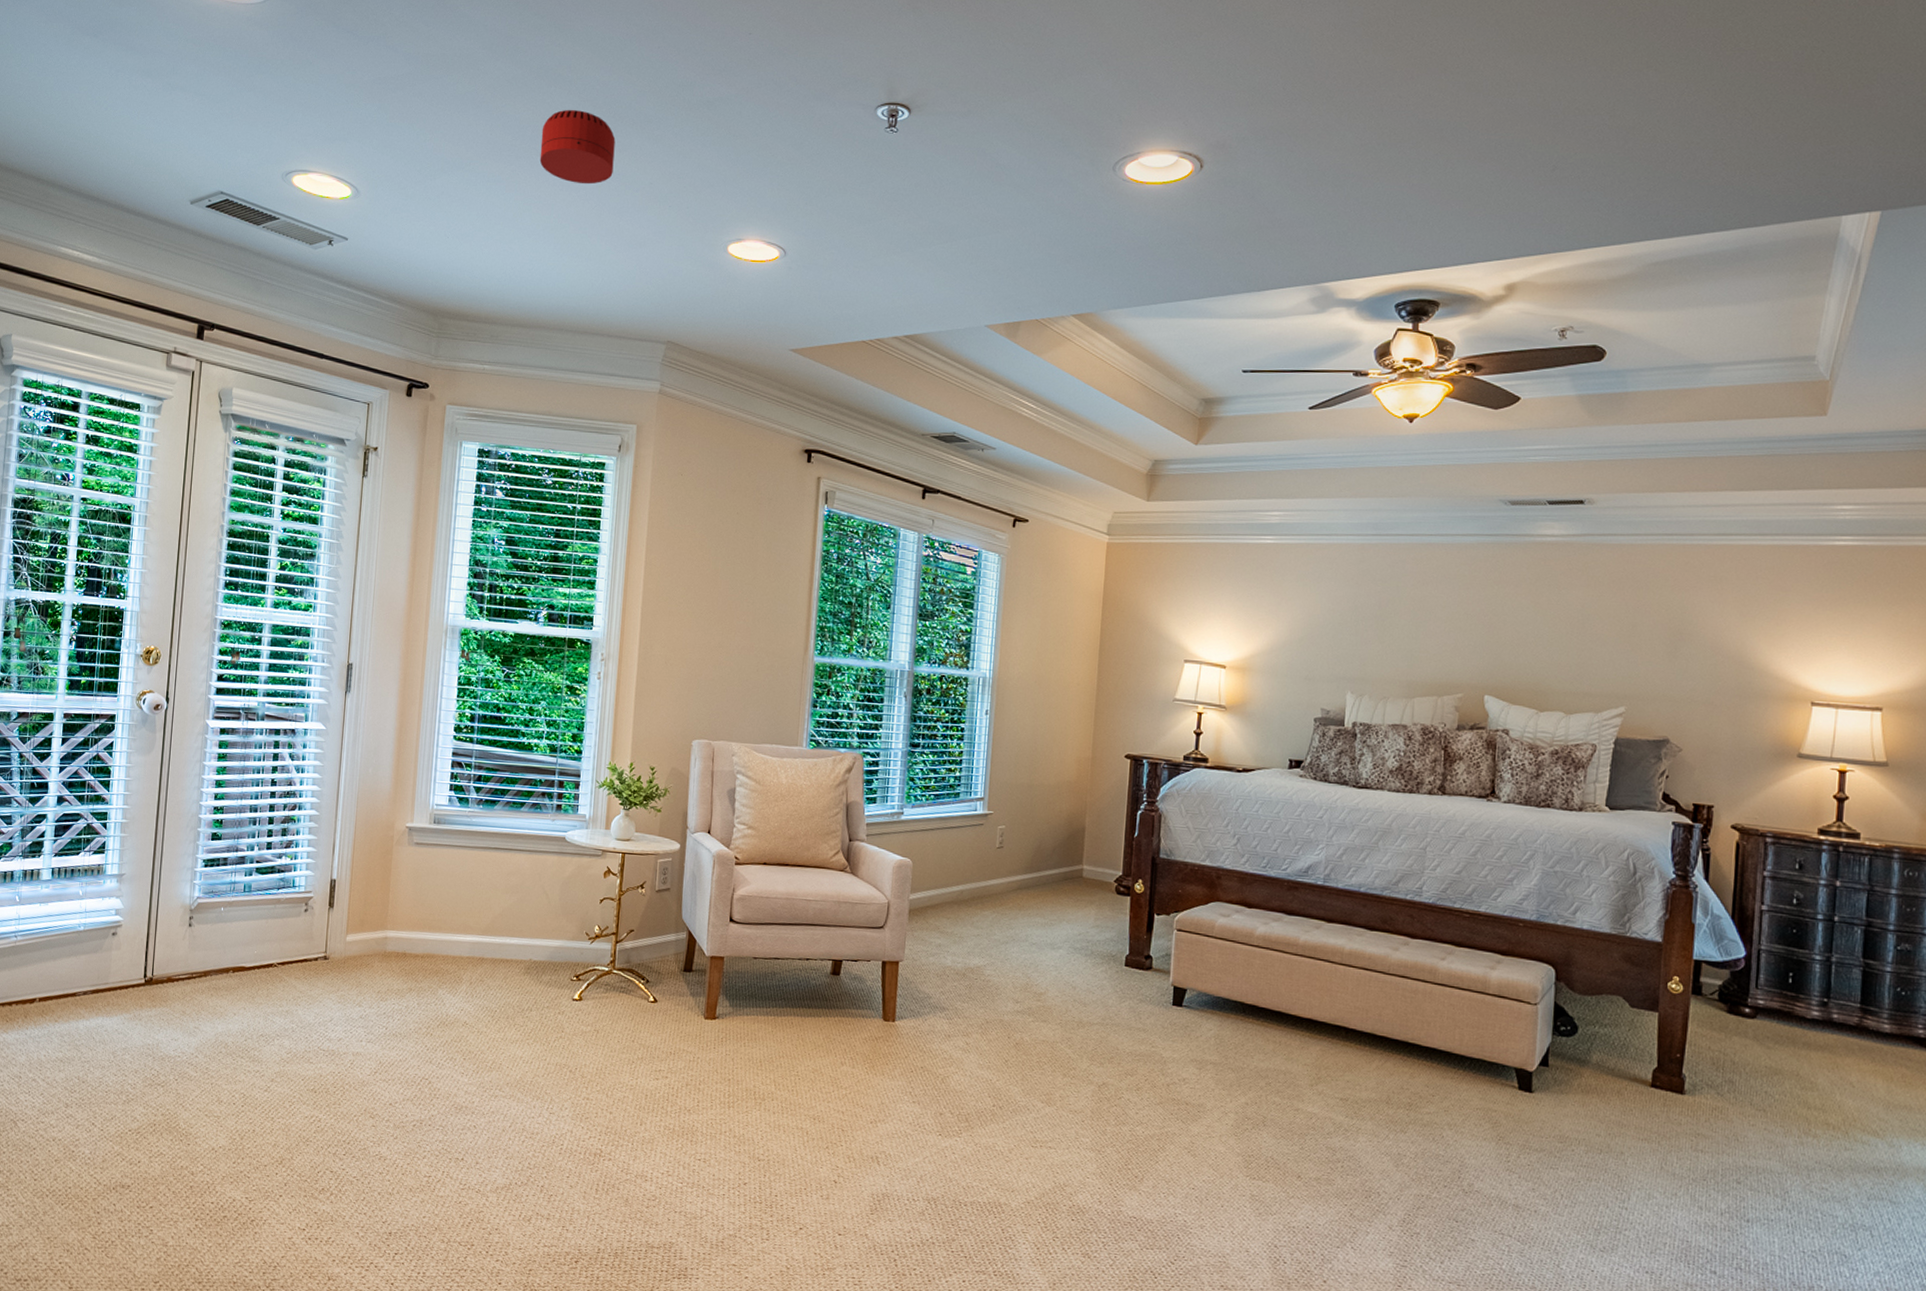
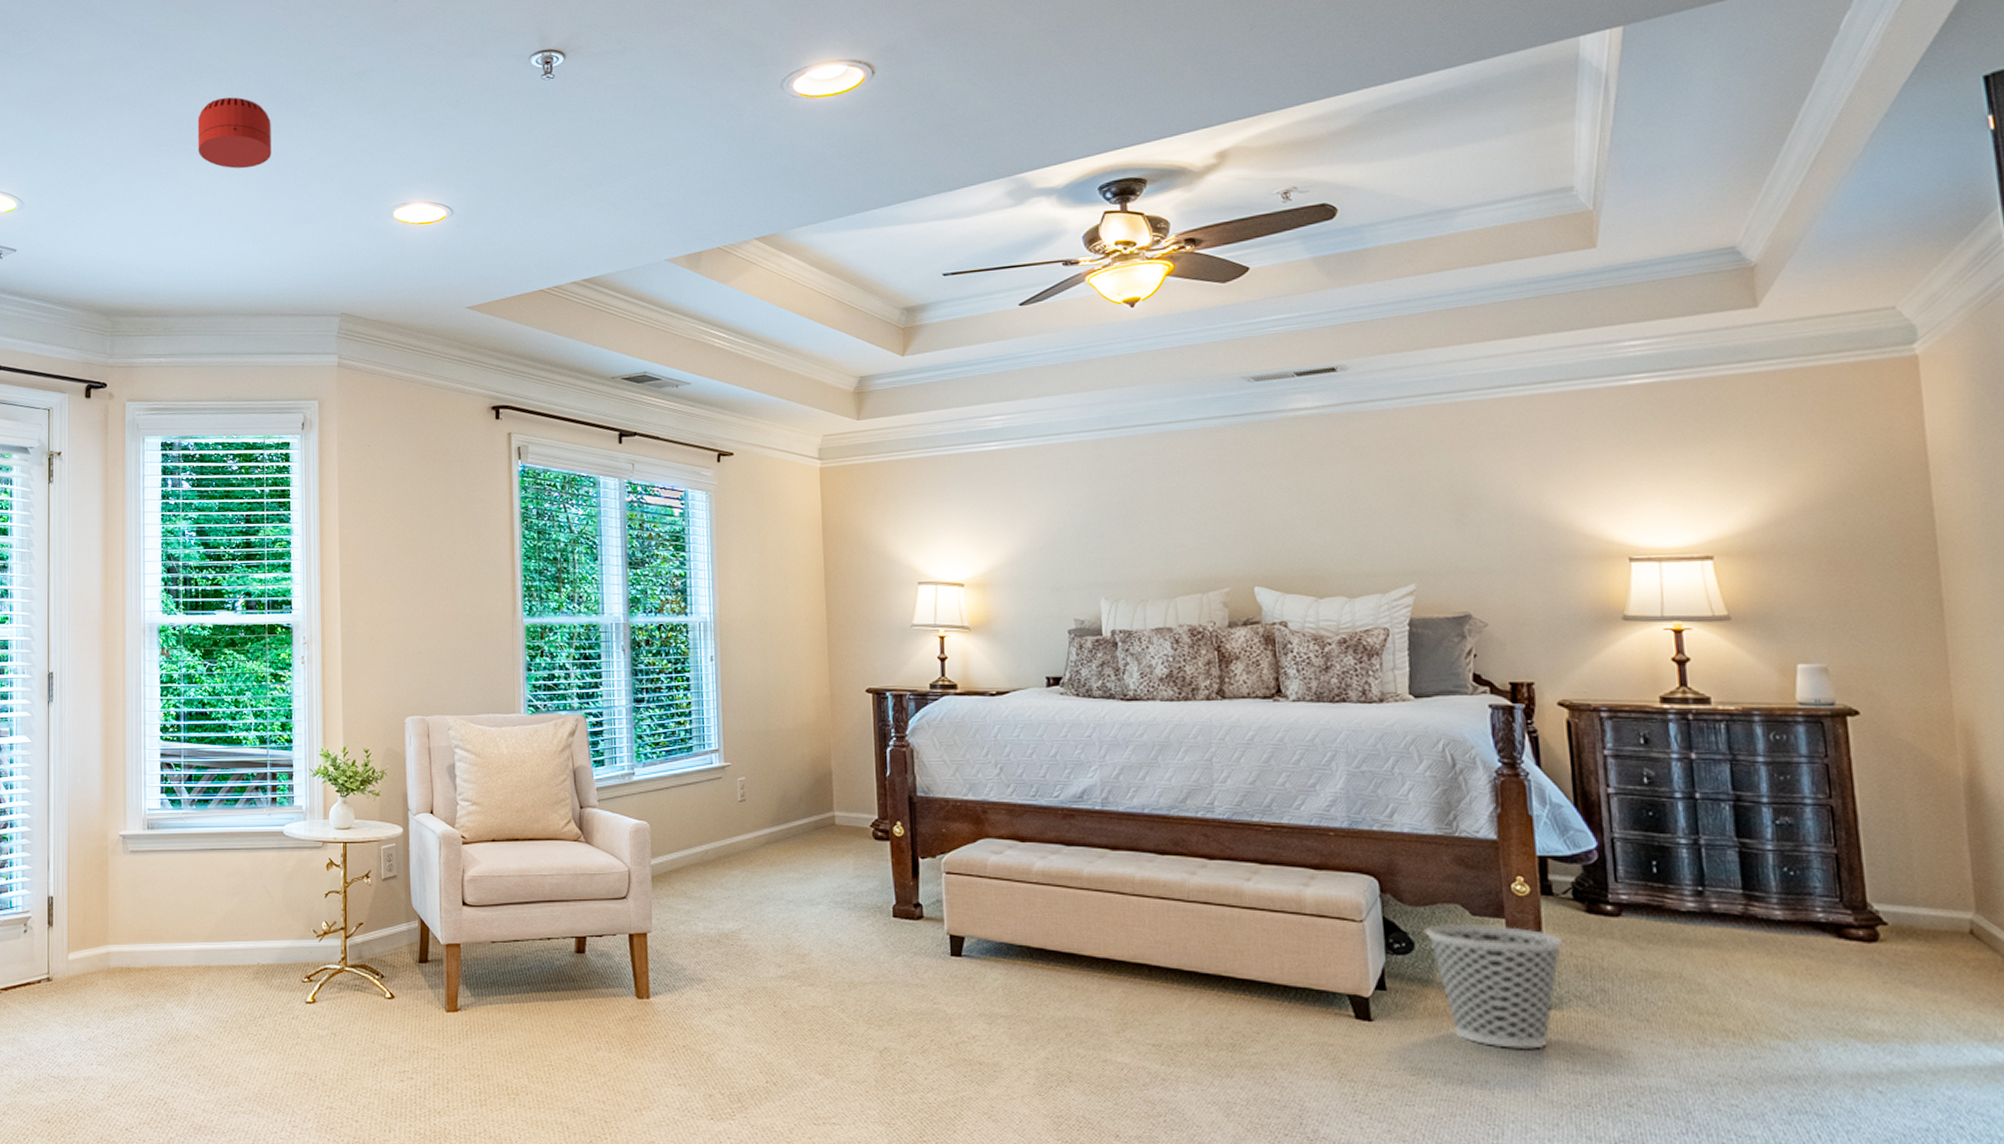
wastebasket: none [1587,1012,1705,1128] -> present [1423,923,1564,1049]

